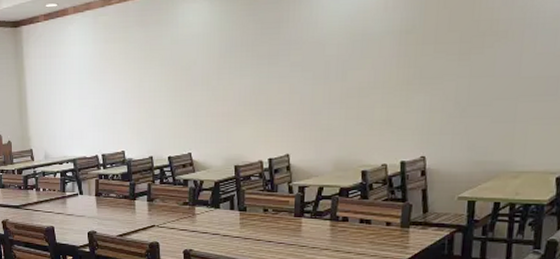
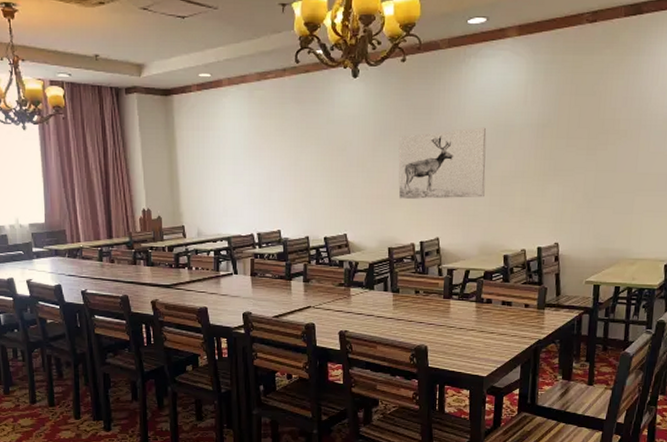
wall art: none [245,37,342,117] -> present [398,127,487,200]

